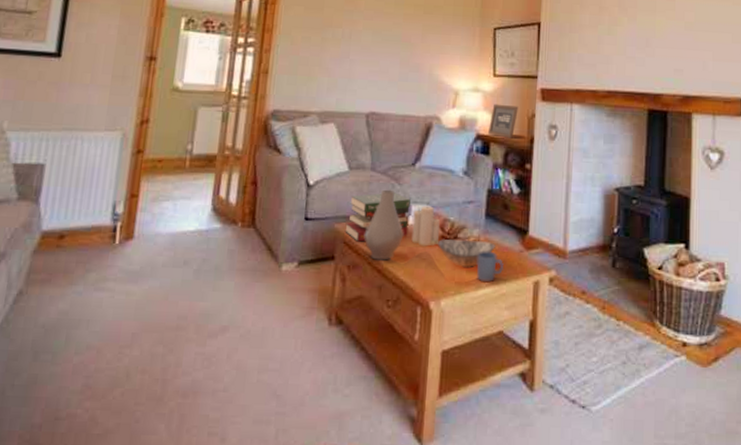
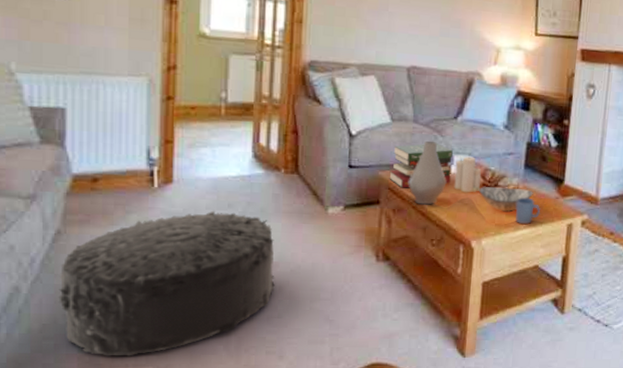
pouf: none [9,268,226,435] -> present [59,210,275,357]
picture frame: present [488,103,519,138] -> none [529,62,559,96]

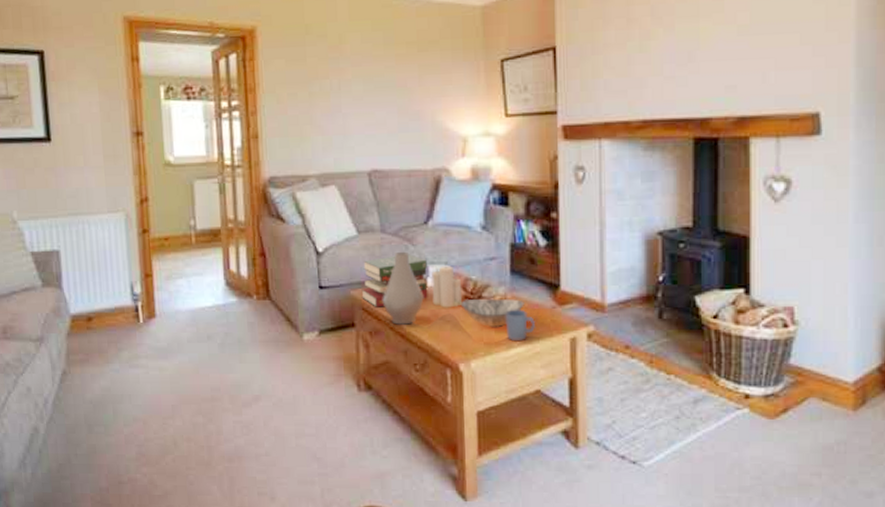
pouf: present [59,210,275,357] -> none [69,343,260,497]

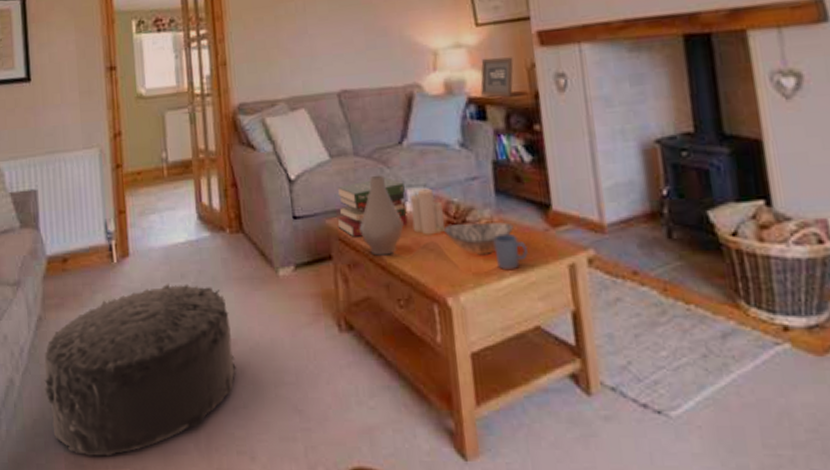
pouf: none [69,343,260,497] -> present [44,283,237,457]
picture frame: none [505,147,538,186] -> present [480,57,514,98]

